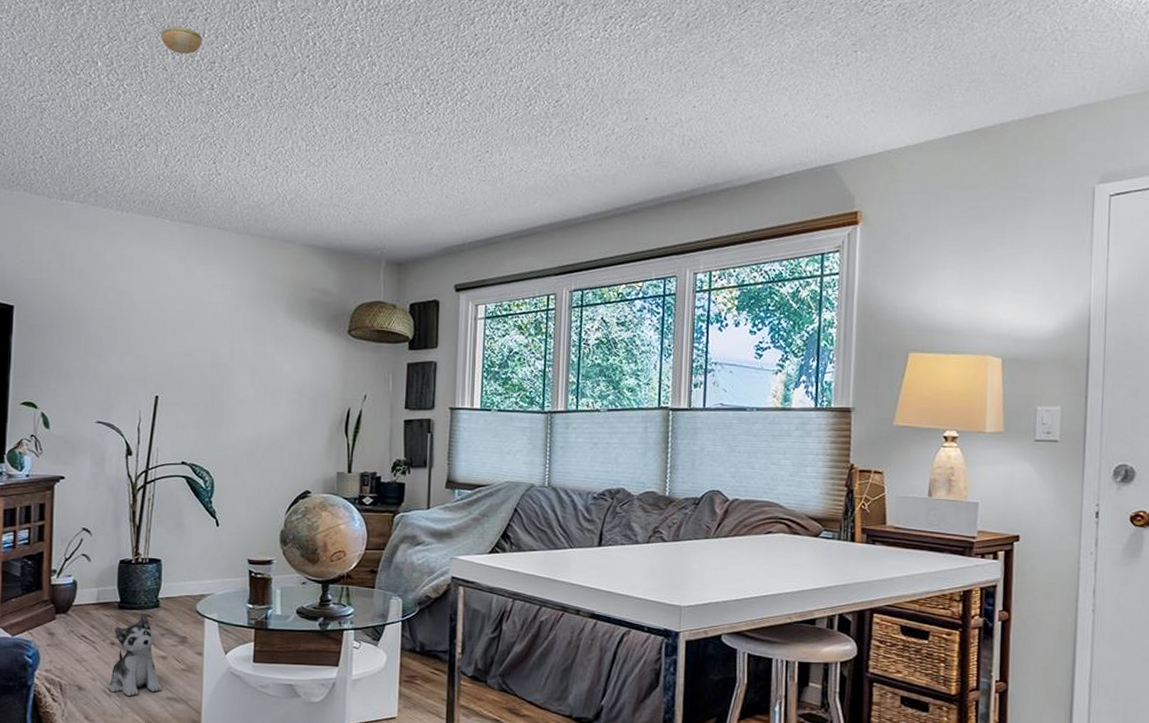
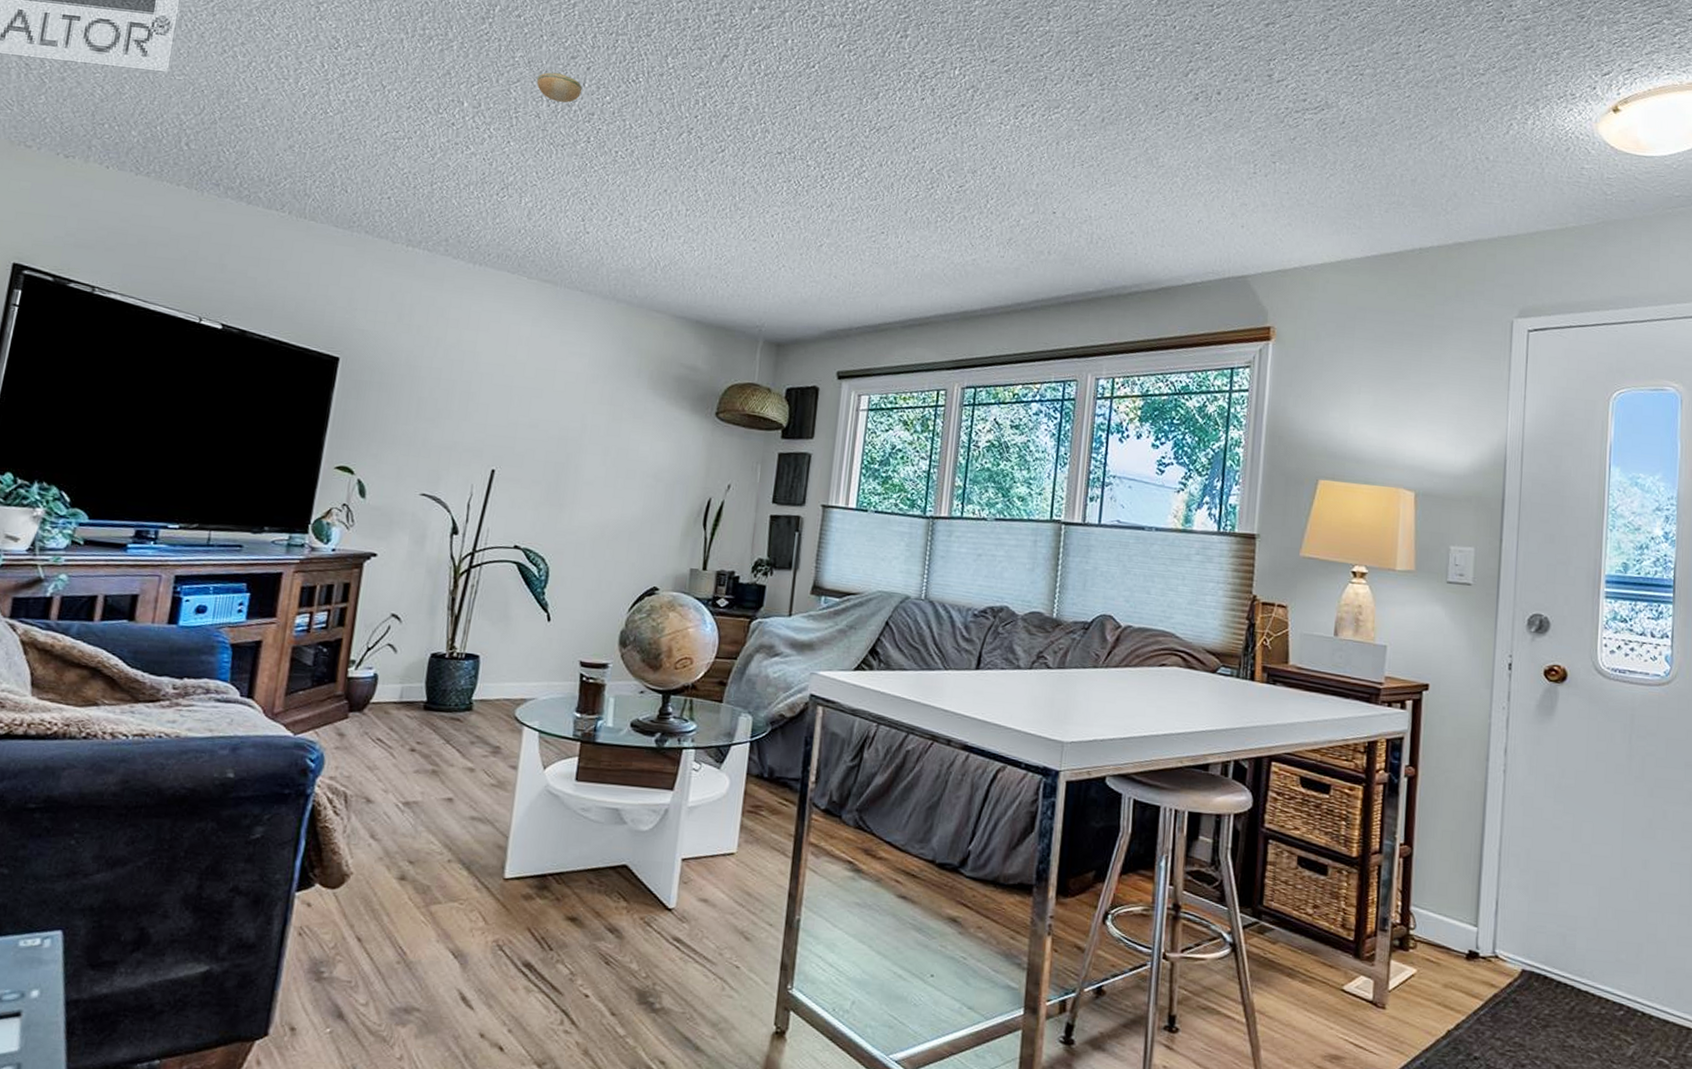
plush toy: present [108,614,162,697] -> none [401,717,466,814]

